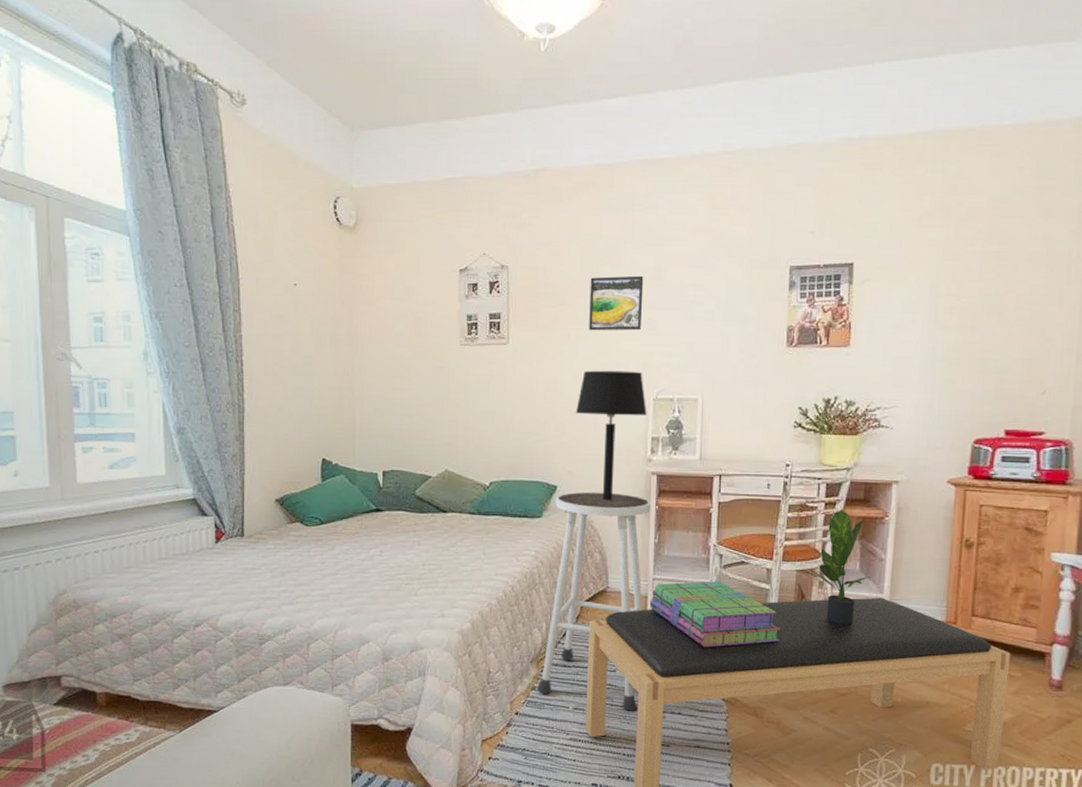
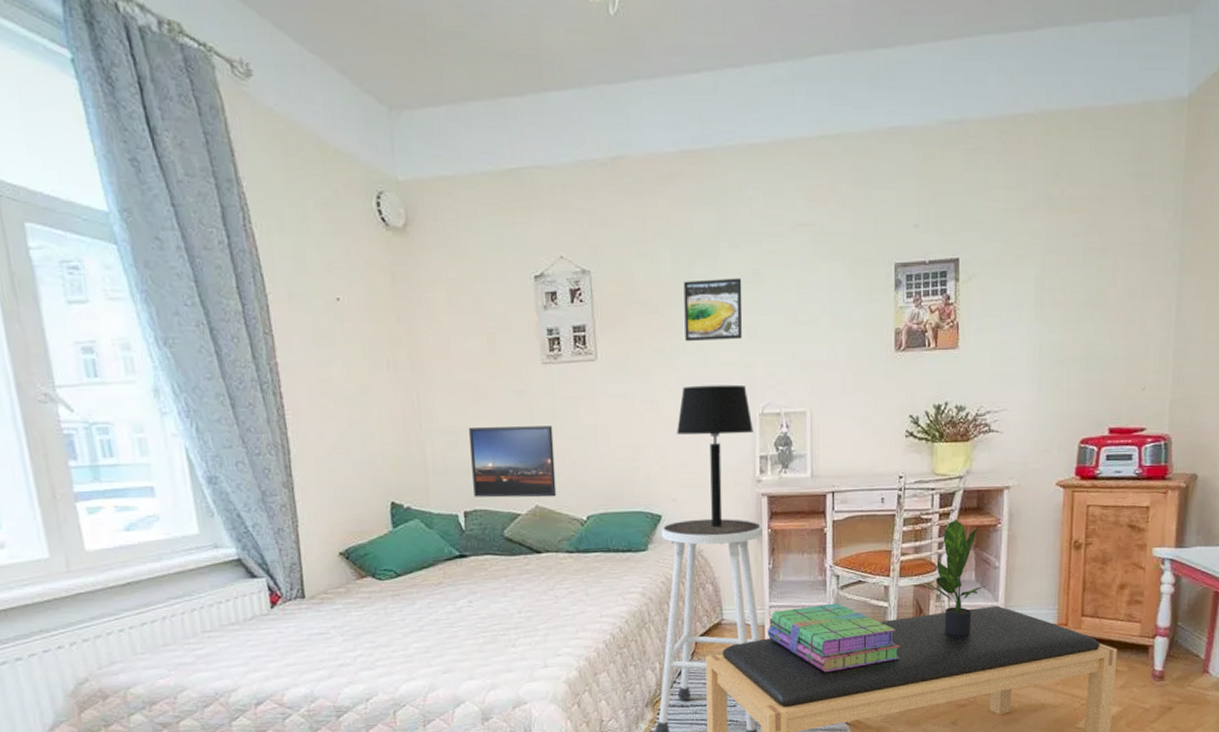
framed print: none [393,398,465,463] -> present [469,426,557,498]

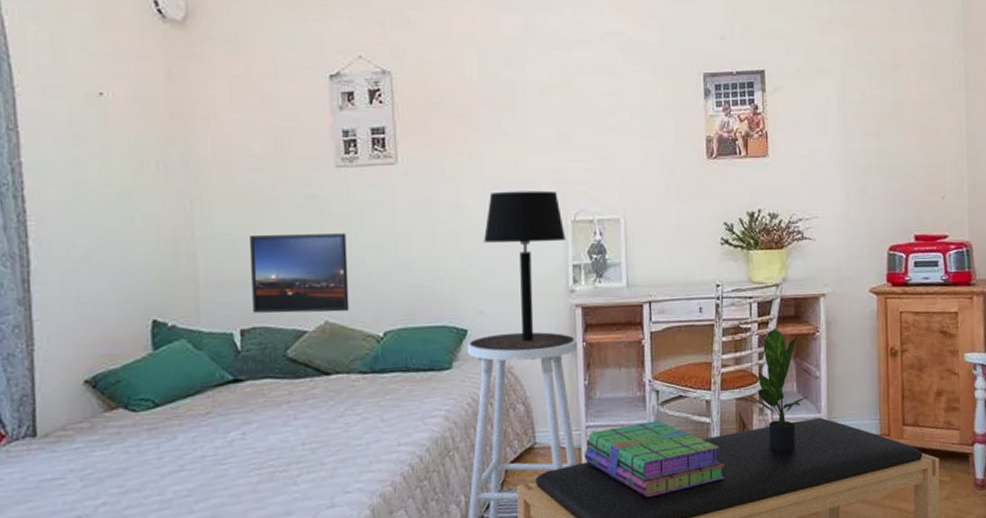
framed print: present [683,278,743,342] -> none [490,82,553,146]

